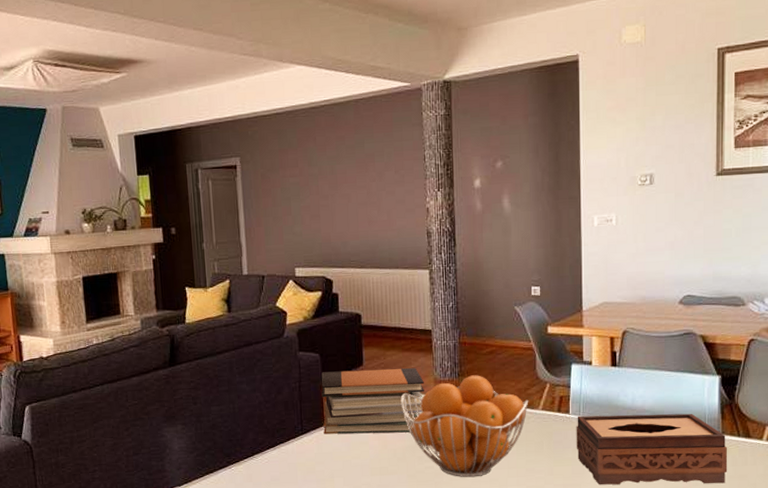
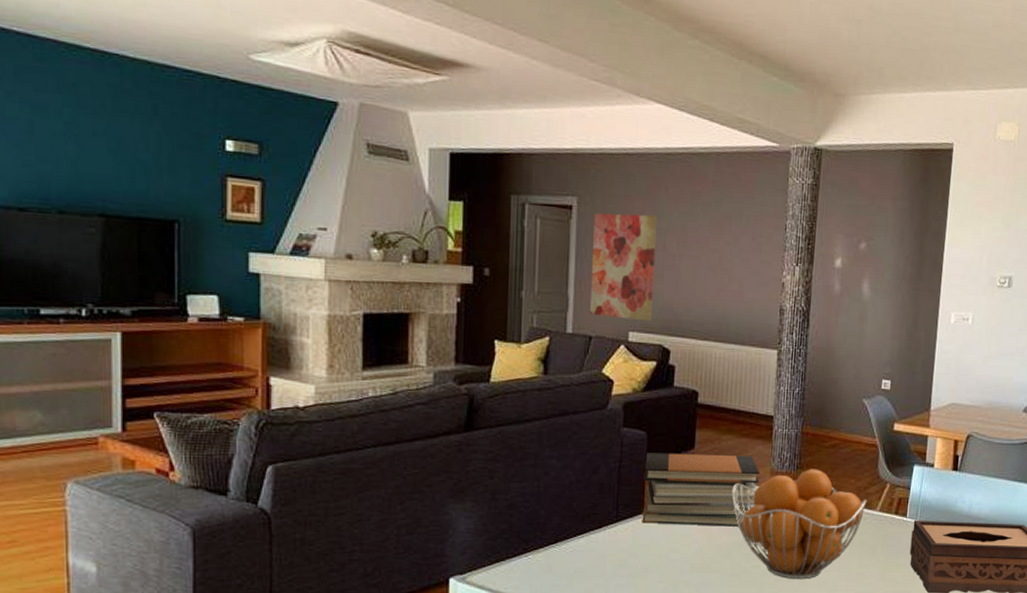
wall art: none [256,163,314,258] -> present [590,213,658,322]

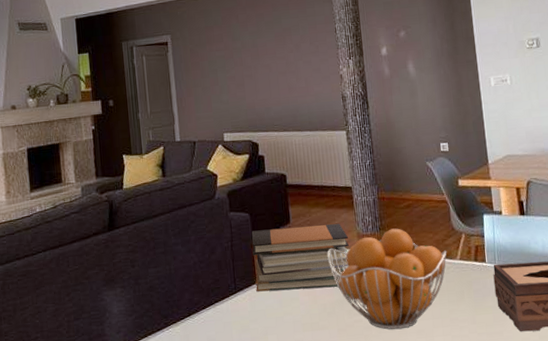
wall art: present [590,213,658,322] -> none [185,38,240,125]

